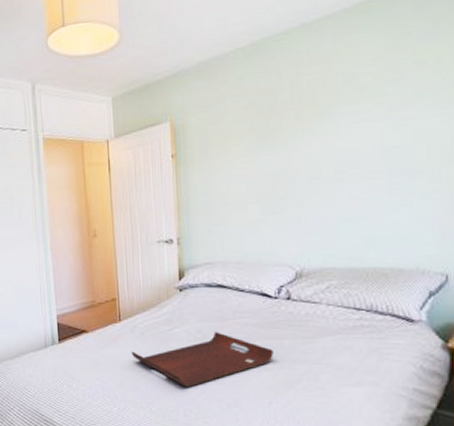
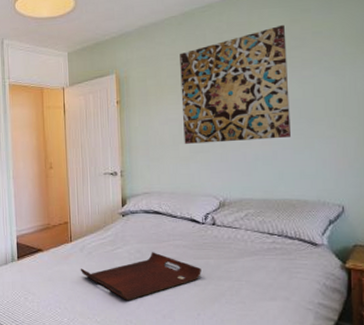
wall art: none [248,53,384,204] -> present [180,24,291,144]

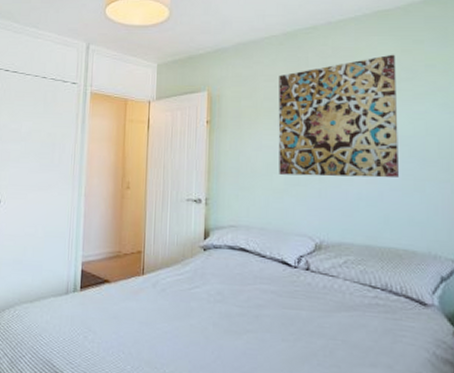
serving tray: present [80,252,201,300] -> none [150,295,291,351]

